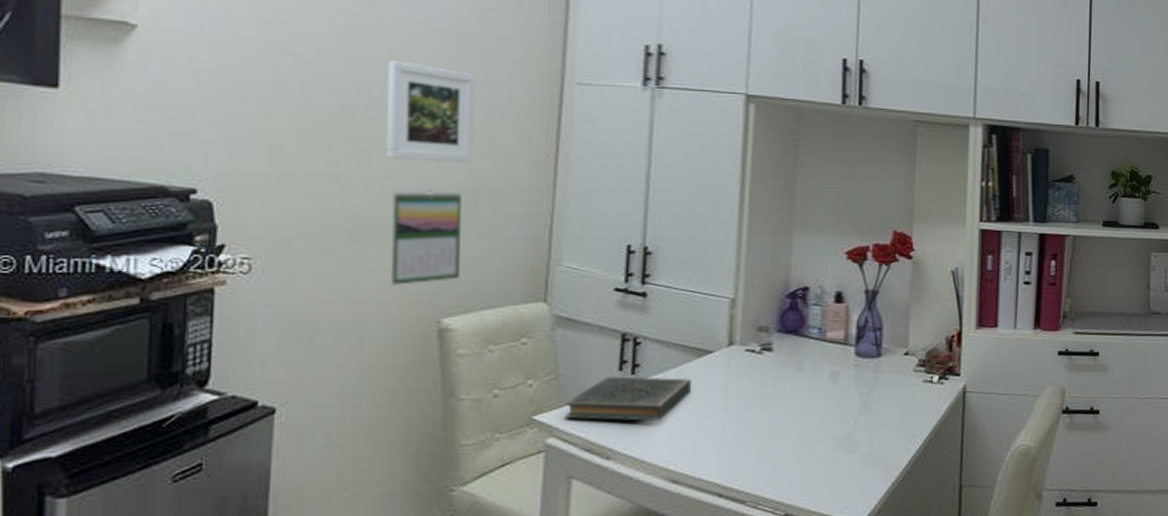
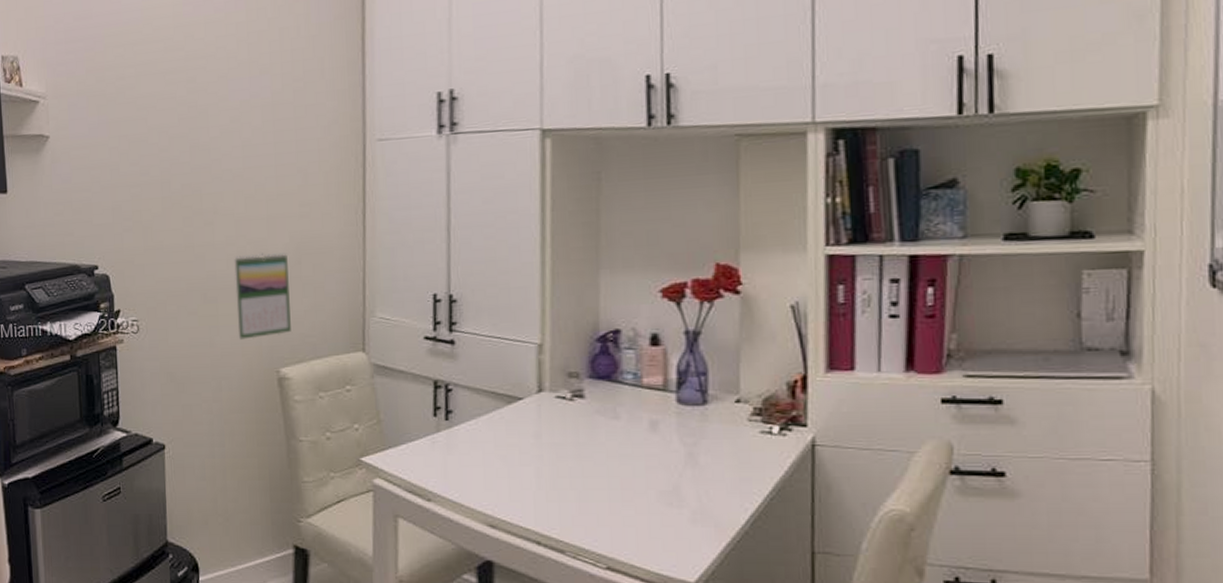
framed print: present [386,61,475,163] -> none [222,139,294,228]
book: present [565,376,692,421] -> none [387,422,504,466]

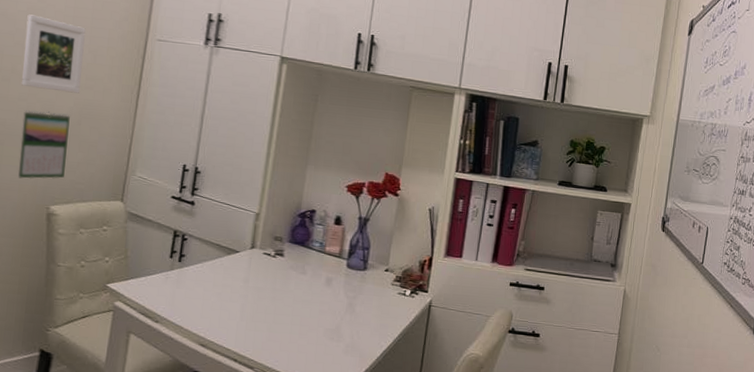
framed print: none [222,139,294,228] -> present [22,14,86,94]

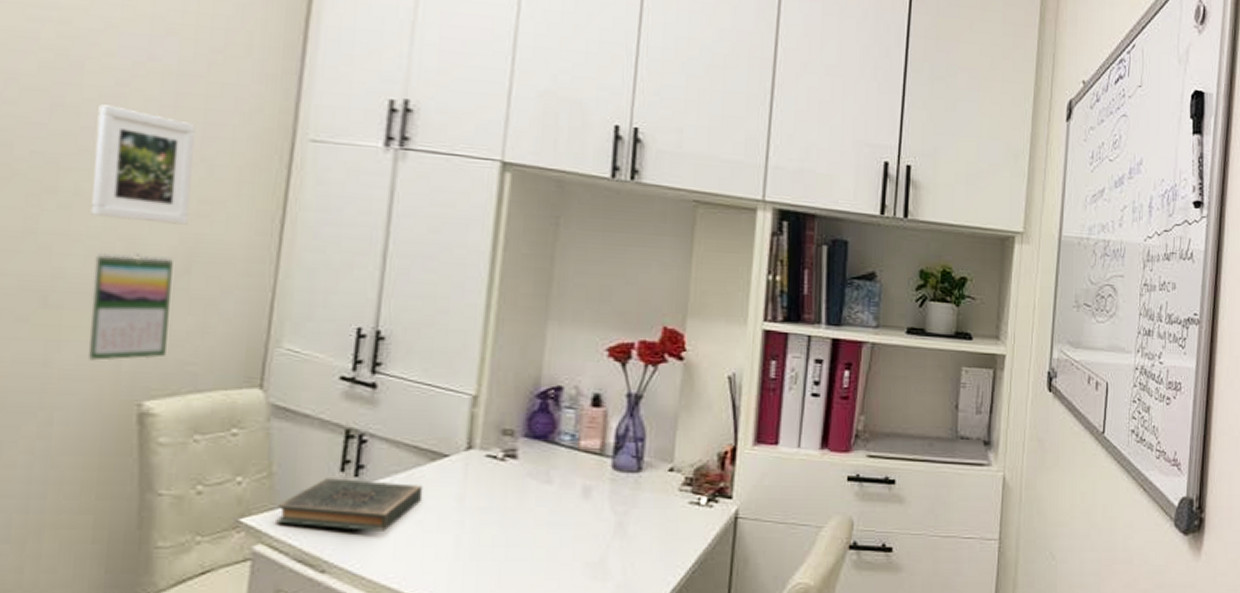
book: none [129,261,222,299] -> present [276,478,423,531]

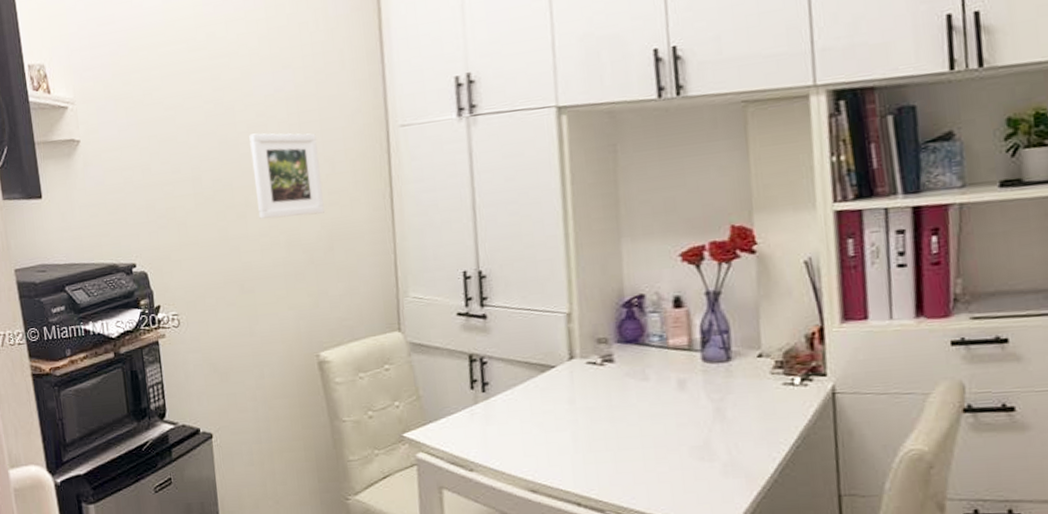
calendar: present [87,253,173,361] -> none [268,240,328,327]
book: present [276,478,423,531] -> none [428,393,540,435]

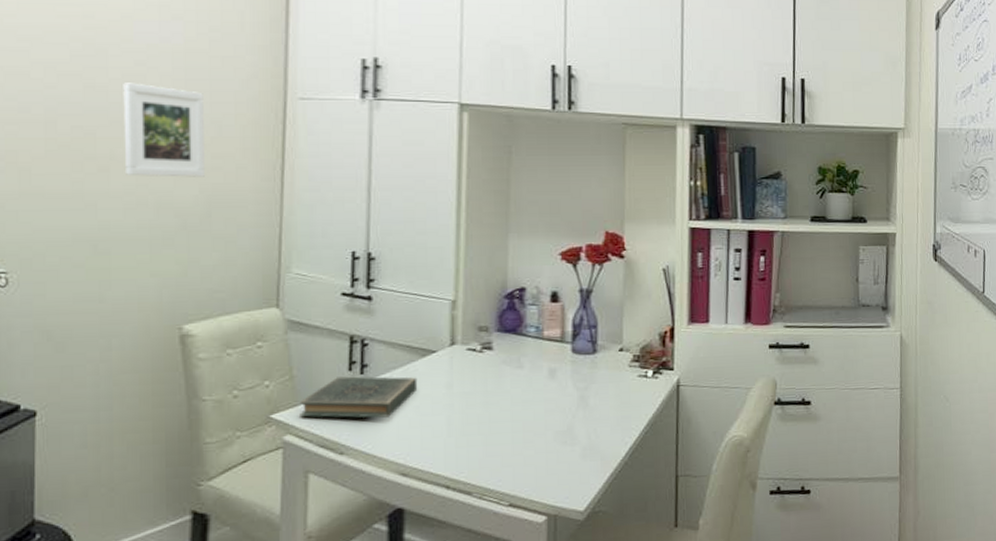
book: none [428,393,540,435] -> present [300,376,418,418]

